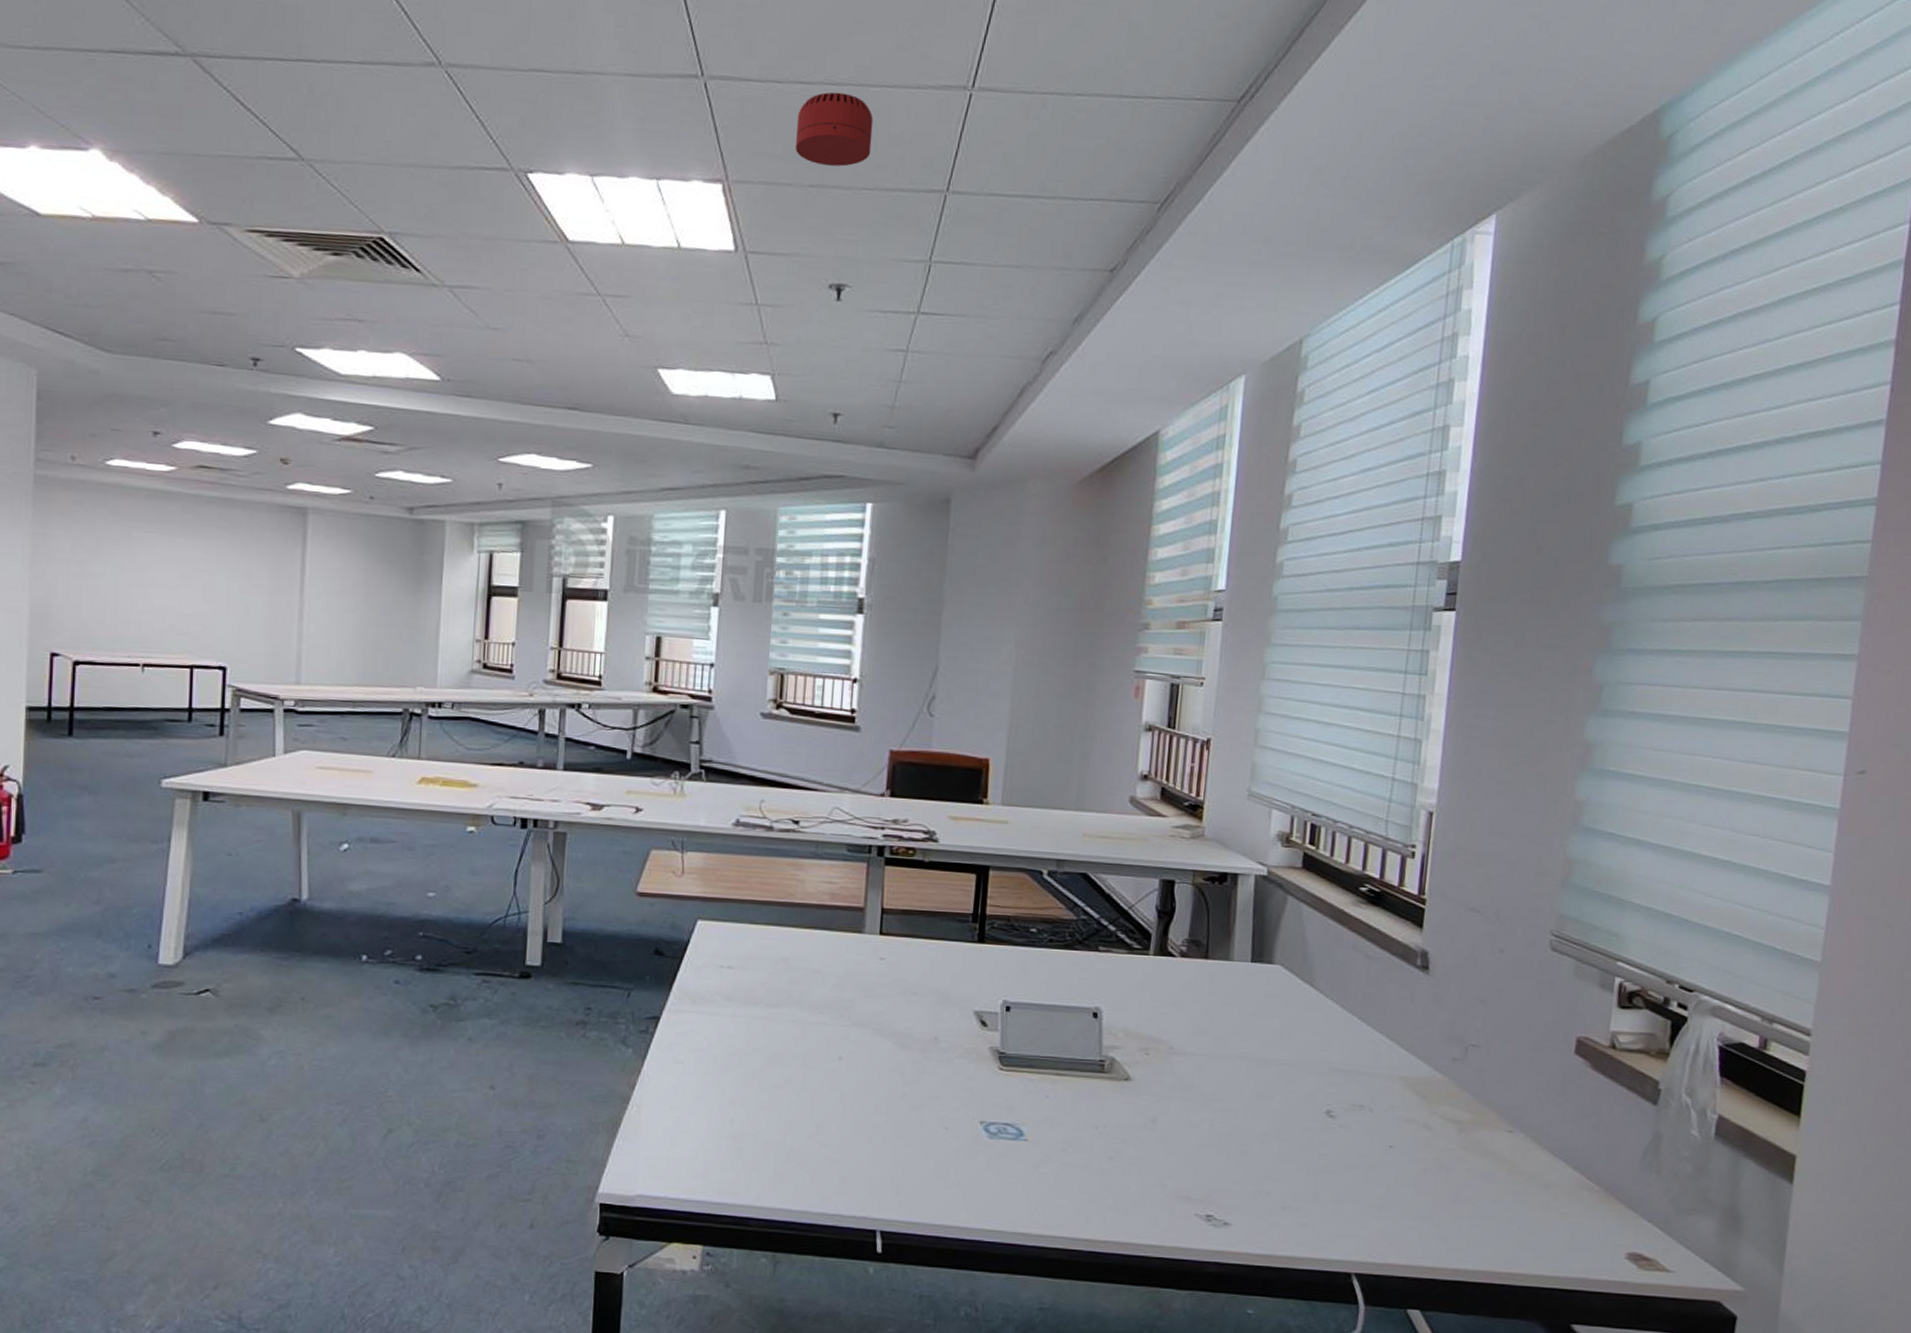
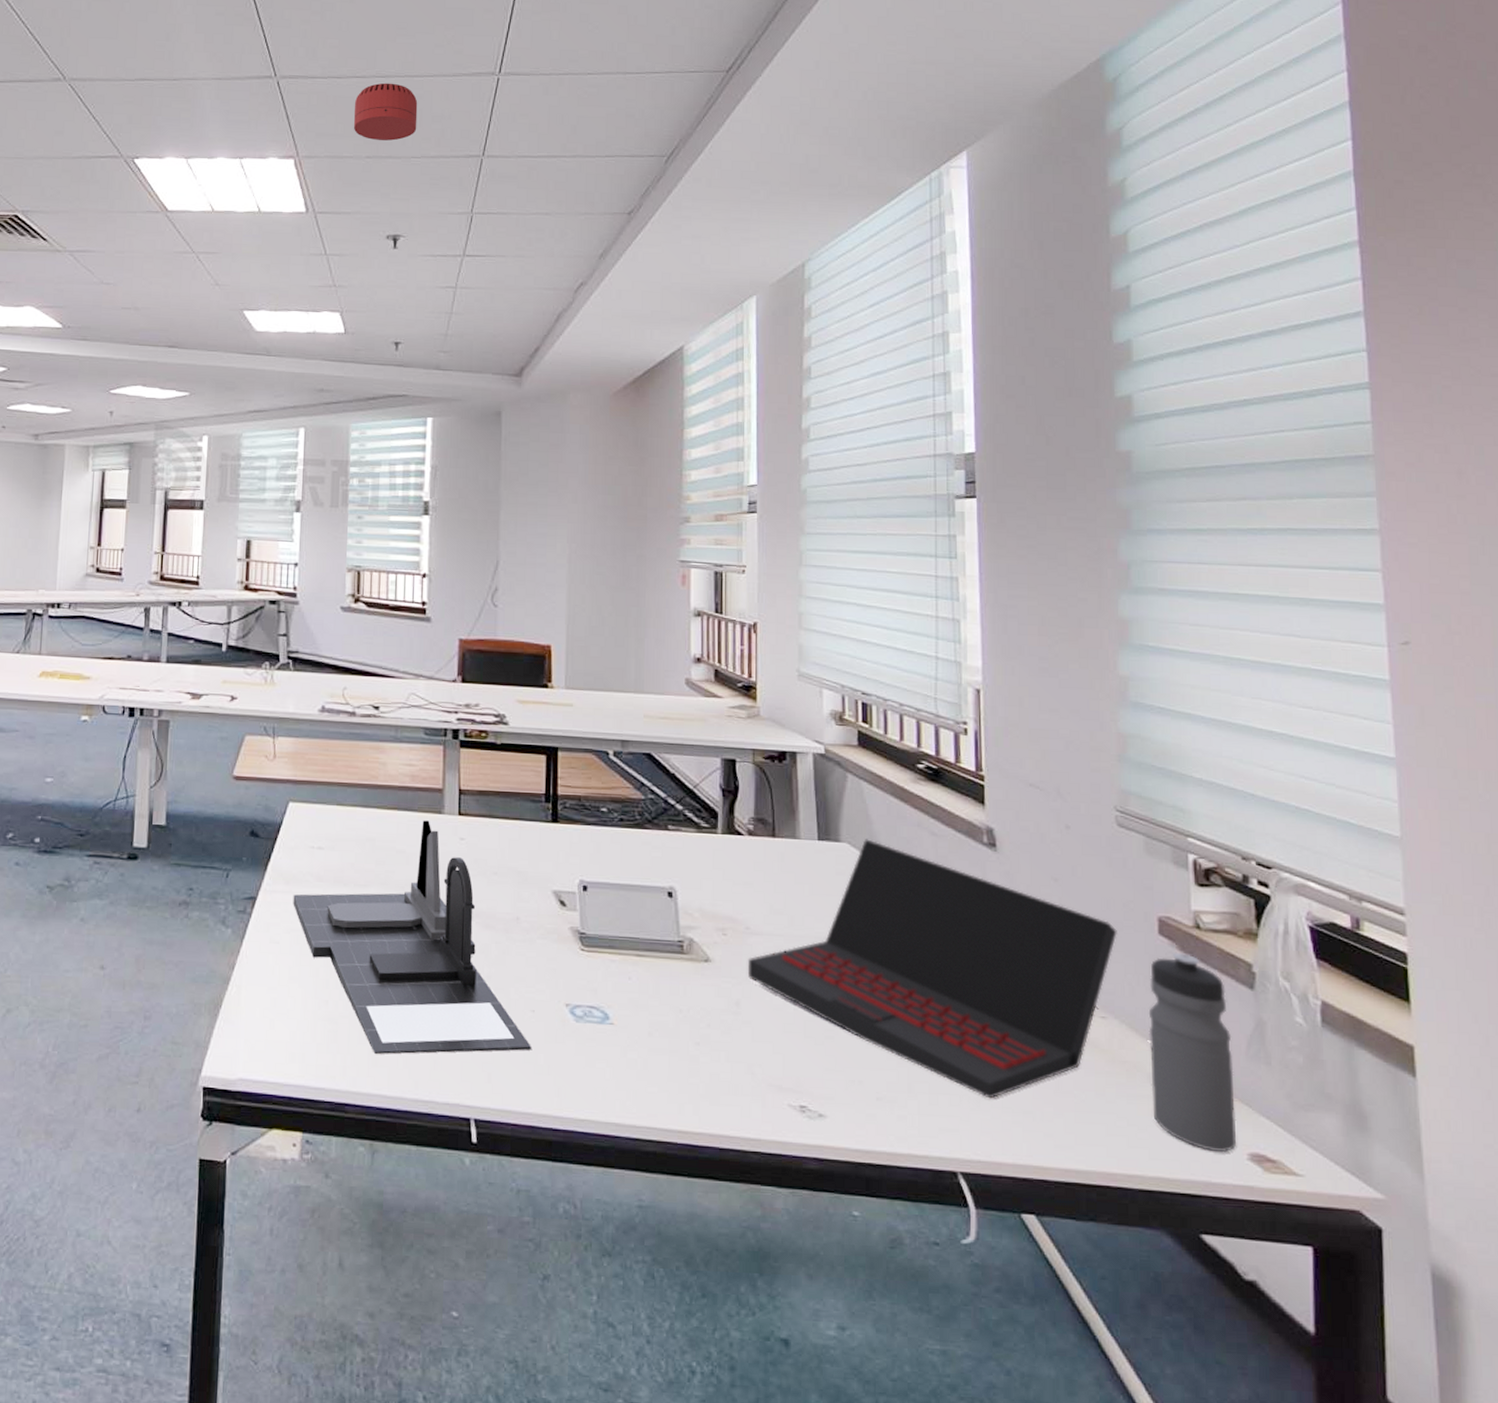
desk organizer: none [699,940,942,1171] -> present [293,820,531,1054]
laptop: none [1166,961,1535,1207] -> present [747,839,1117,1099]
water bottle: none [1544,1071,1630,1253] -> present [1148,953,1237,1153]

